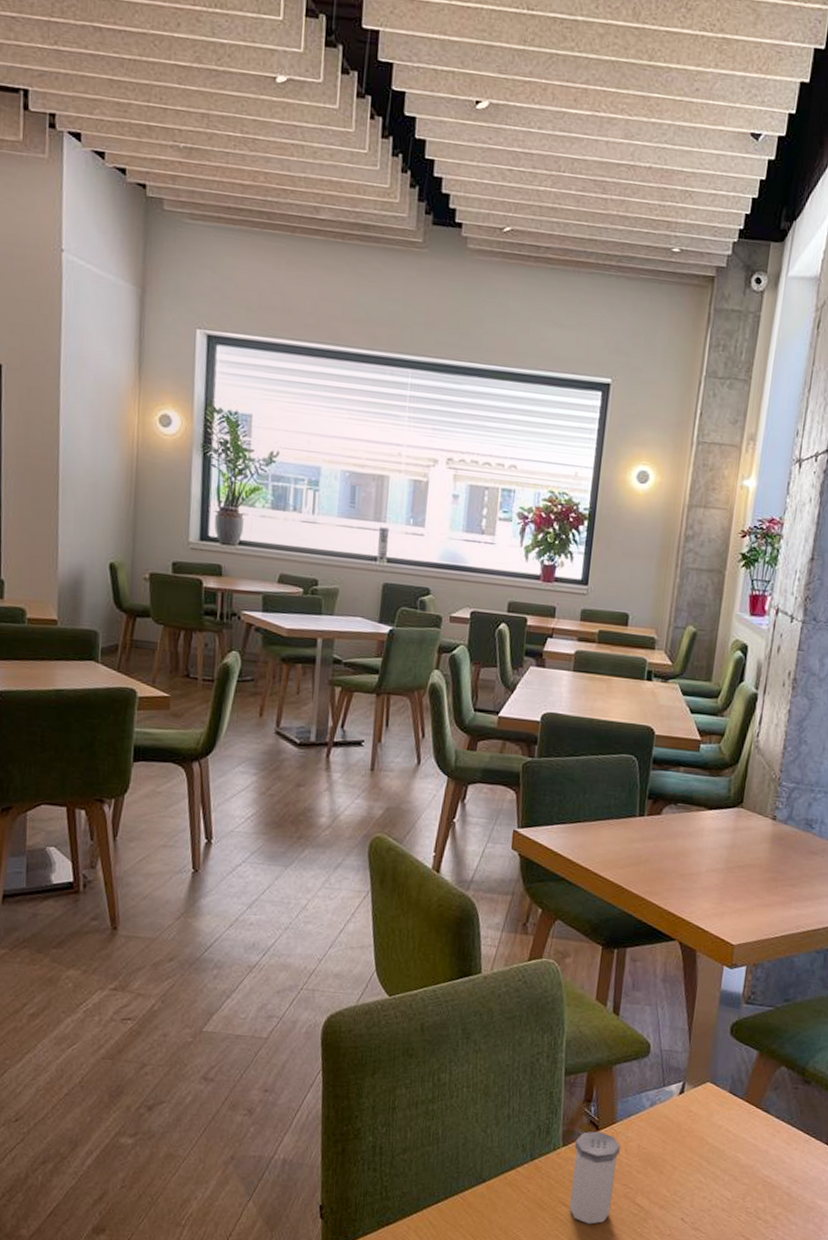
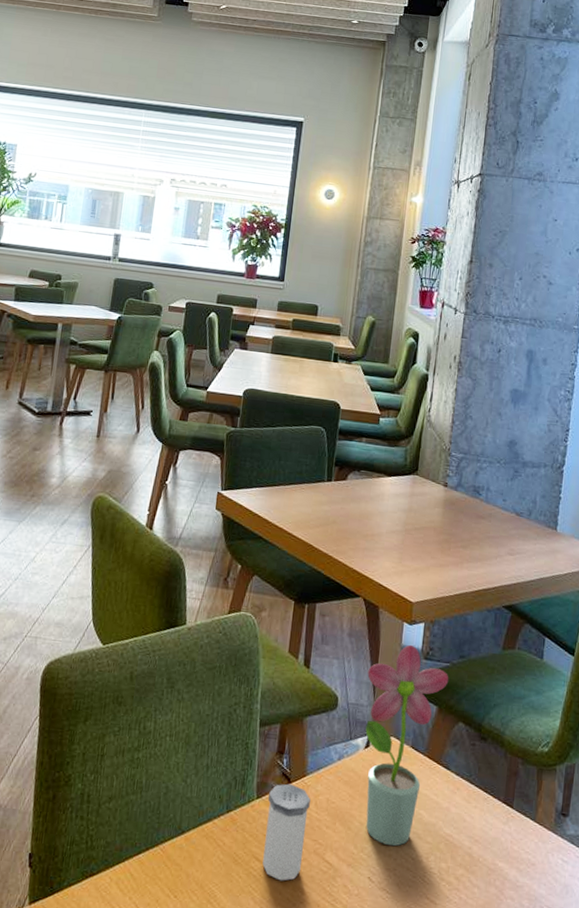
potted flower: none [679,989,772,1189] -> present [365,644,449,847]

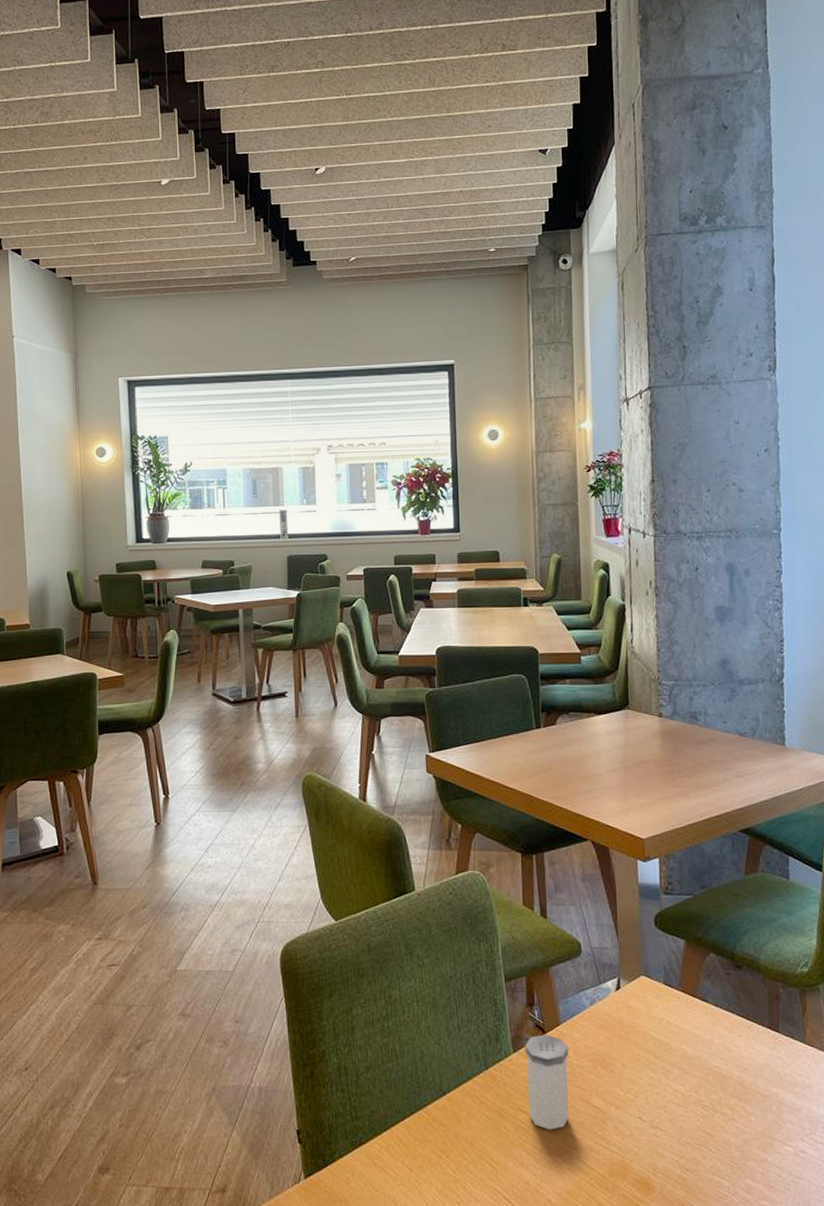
potted flower: present [365,644,449,847] -> none [607,881,693,1084]

